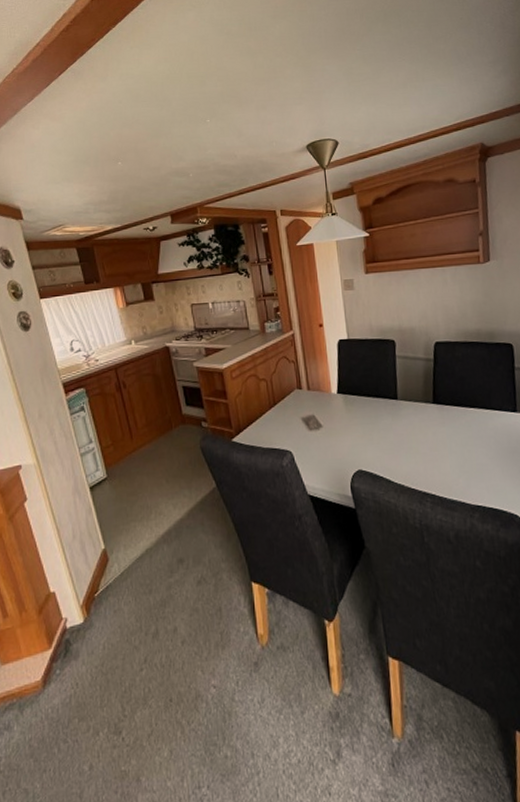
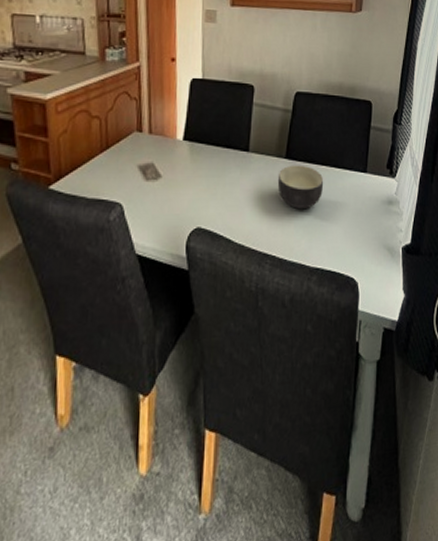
bowl: none [427,408,474,451] -> present [277,165,324,210]

